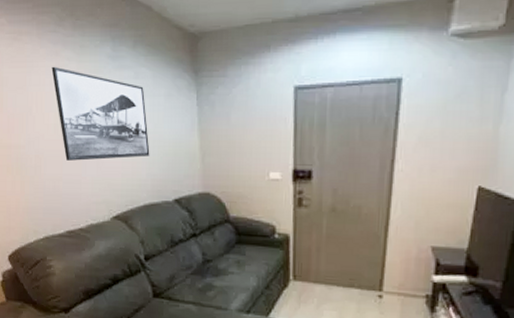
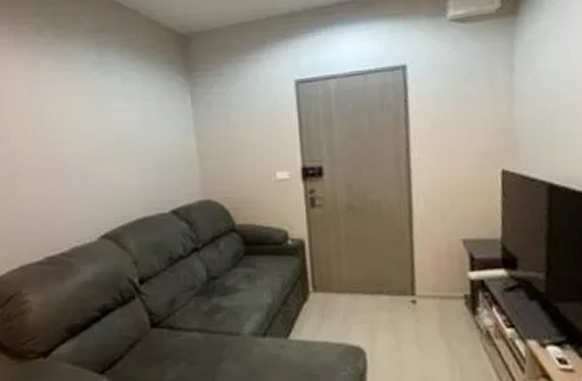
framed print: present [51,66,150,161] -> none [30,76,142,177]

